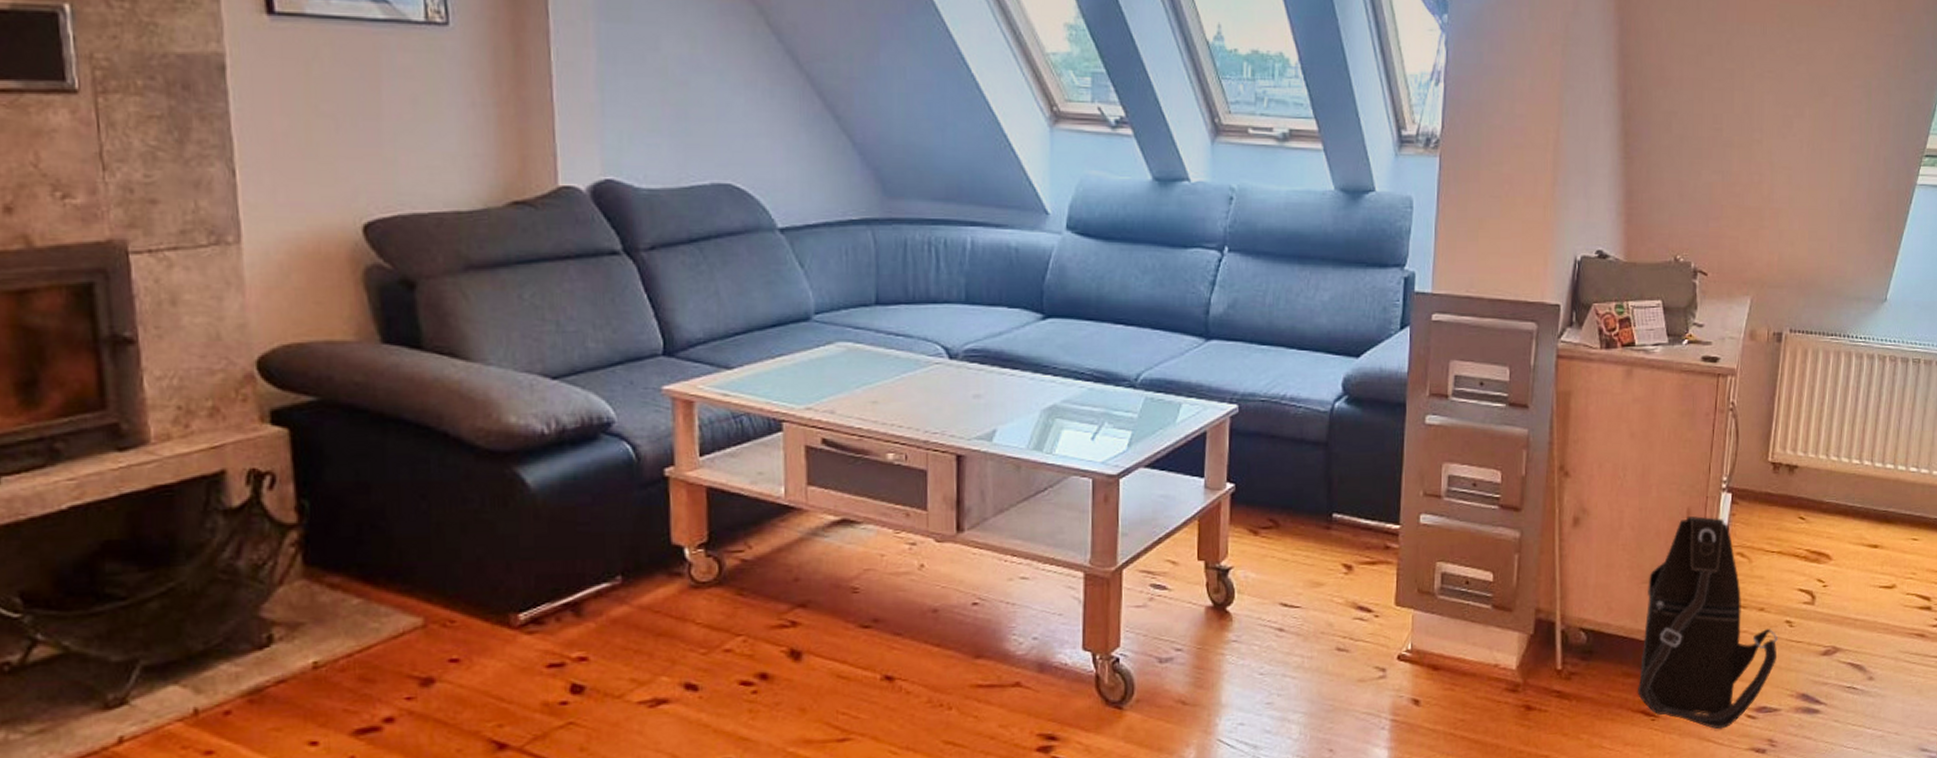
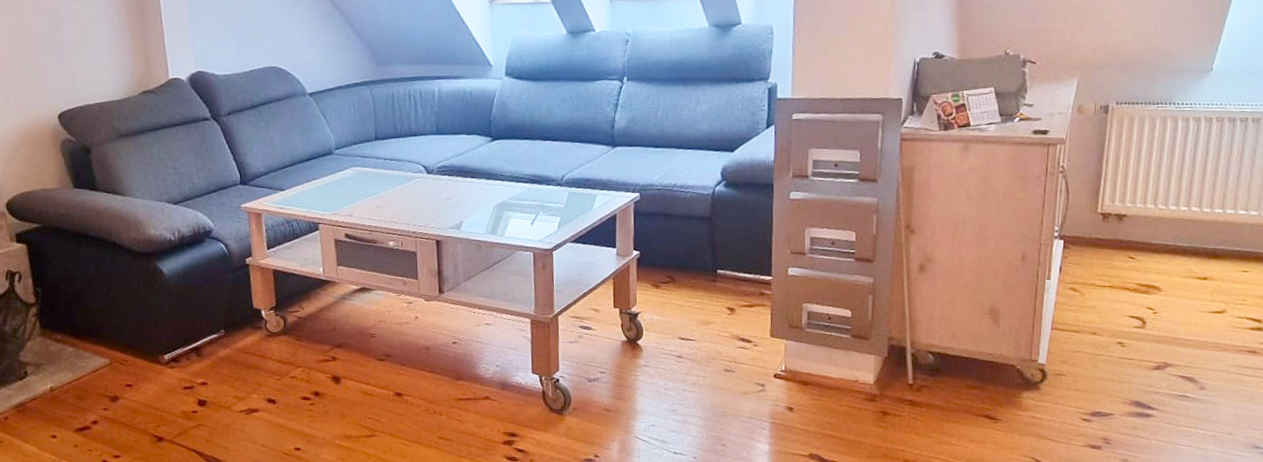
shoulder bag: present [1638,515,1778,730] -> none [981,259,1110,430]

